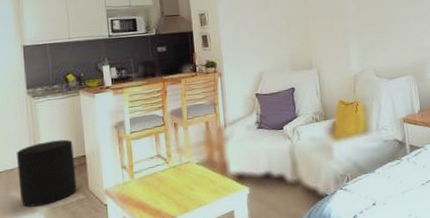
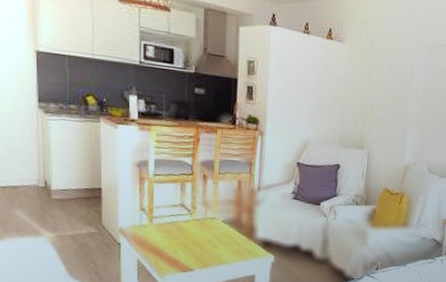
stool: present [17,139,77,207] -> none [23,164,89,231]

